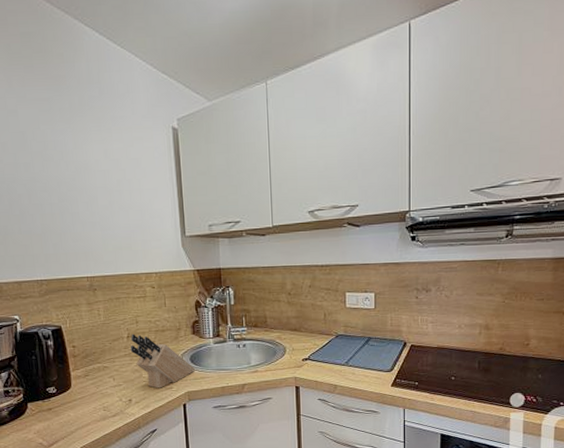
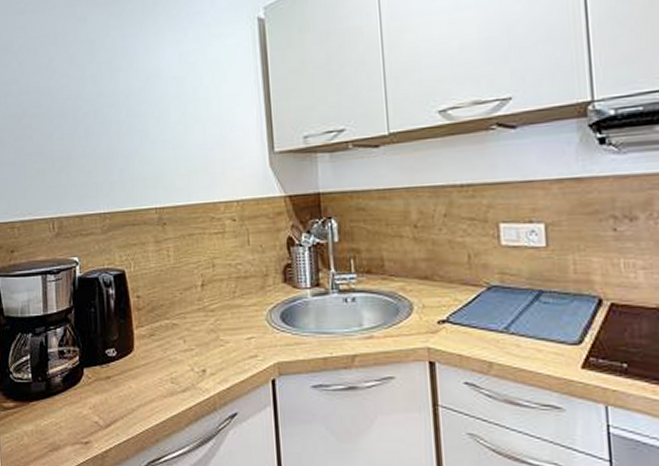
knife block: present [130,334,196,388] -> none [204,281,288,356]

